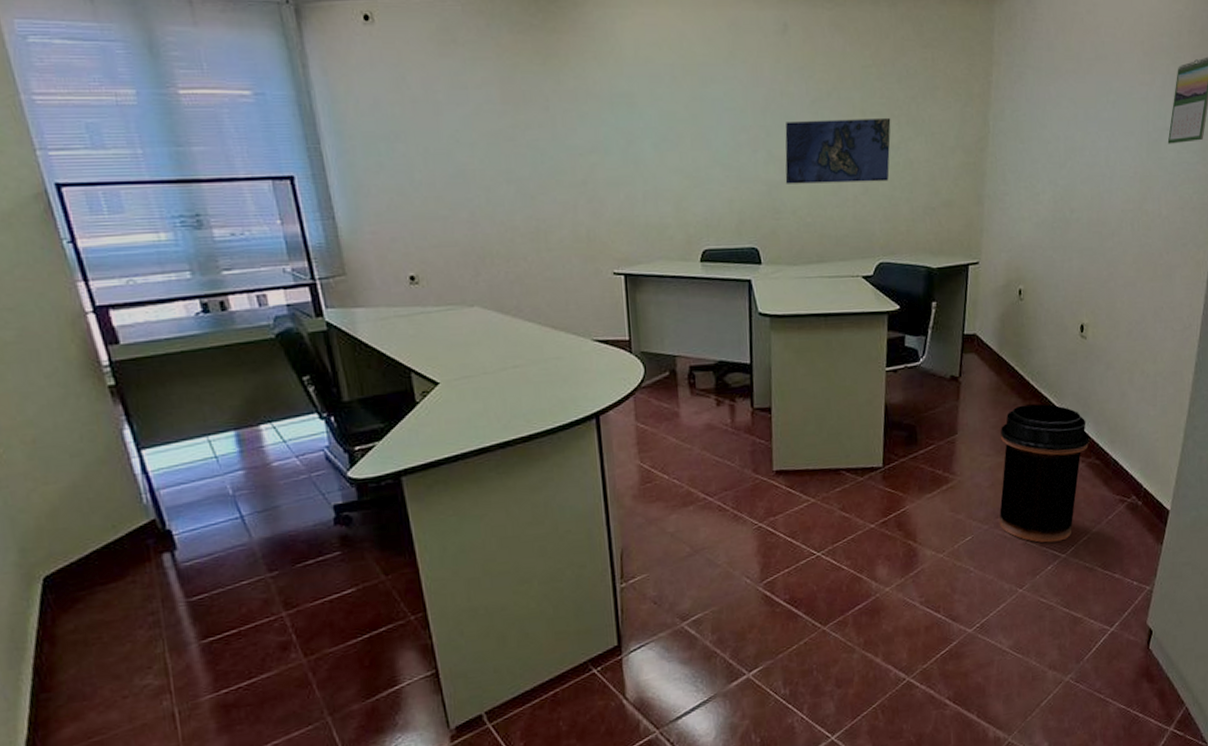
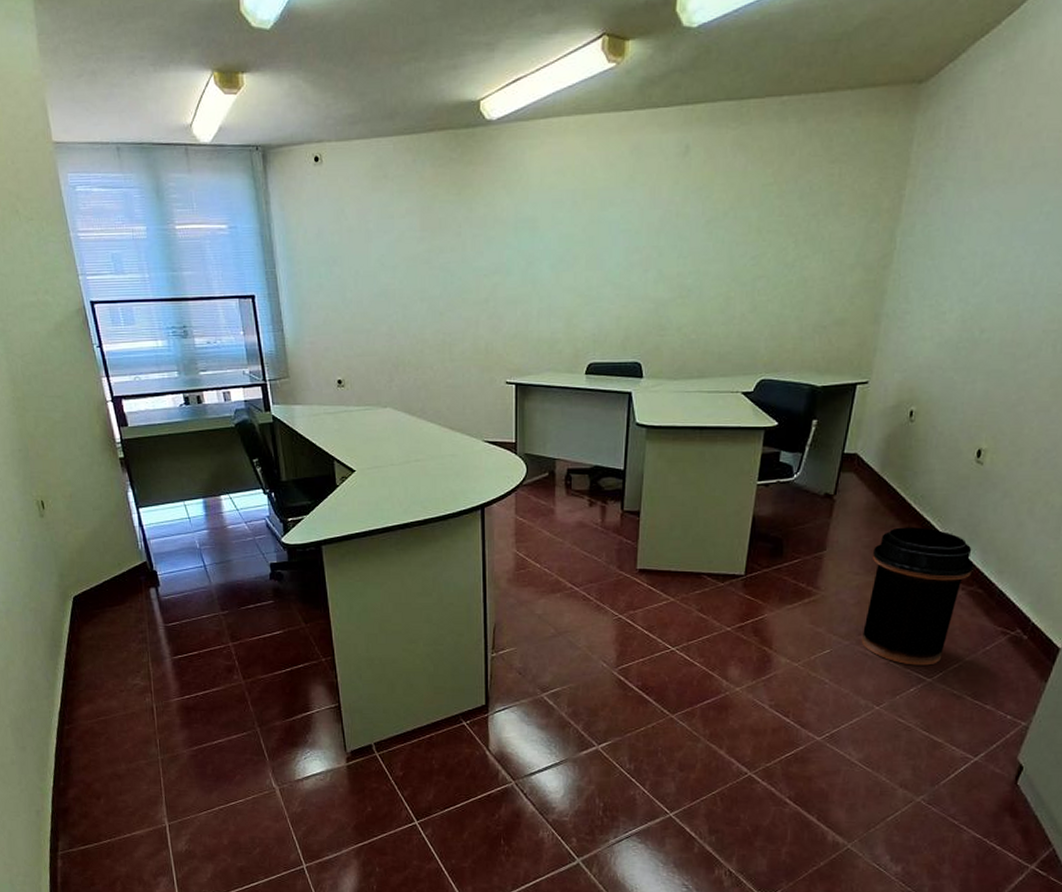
map: present [785,117,891,184] -> none [673,235,788,302]

